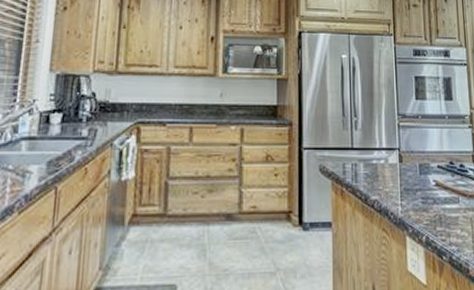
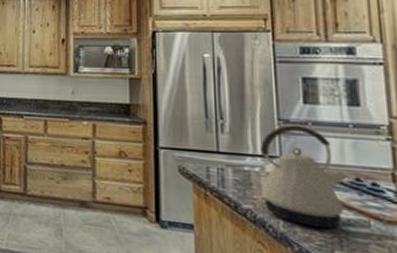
kettle: none [381,119,446,209] -> present [256,124,349,228]

